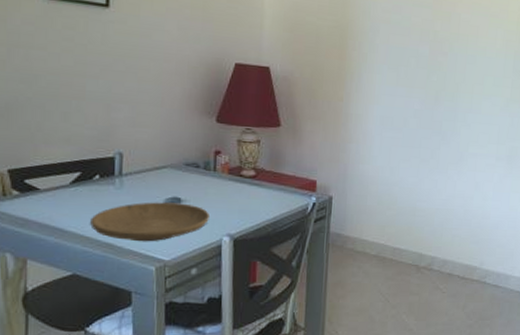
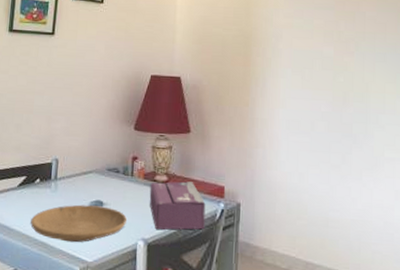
tissue box: none [235,176,297,225] -> present [149,181,206,230]

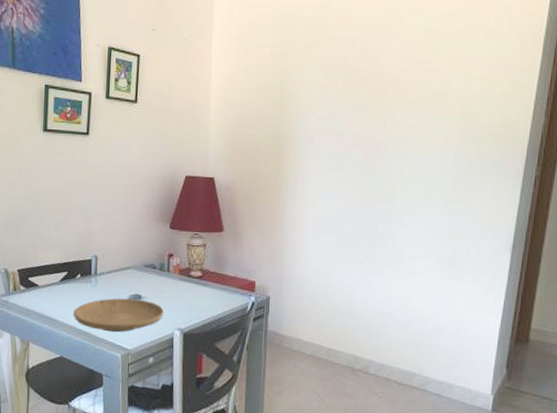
tissue box: present [149,181,206,230] -> none [184,276,238,321]

